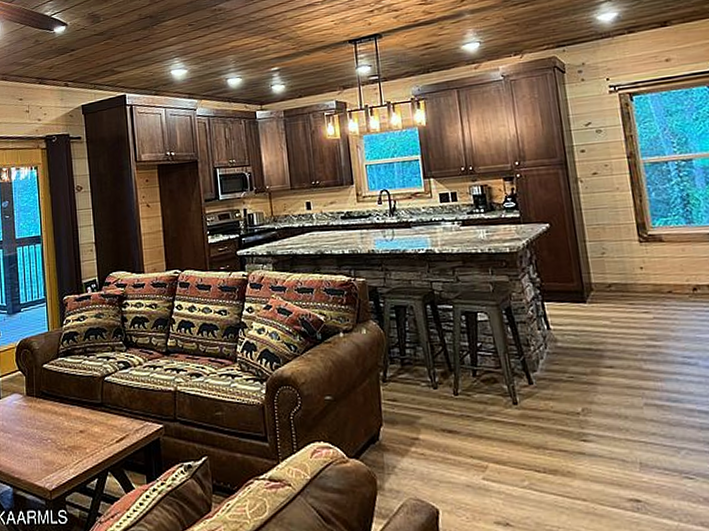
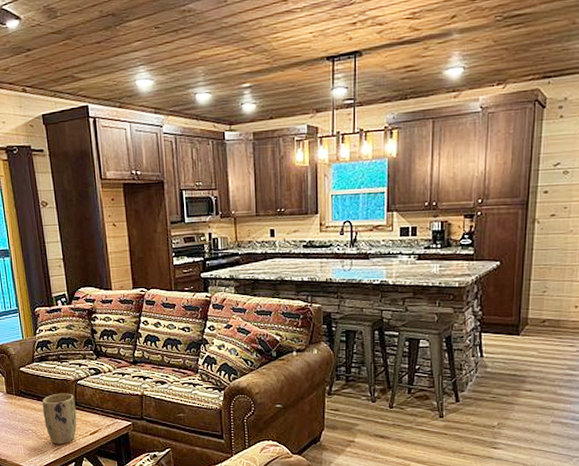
plant pot: none [64,392,102,456] -> present [42,393,77,445]

